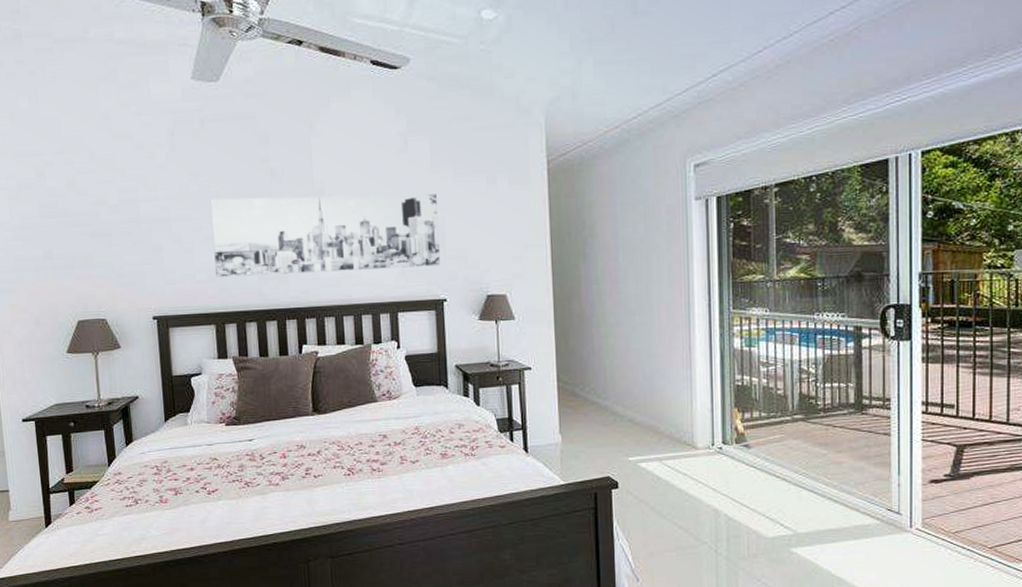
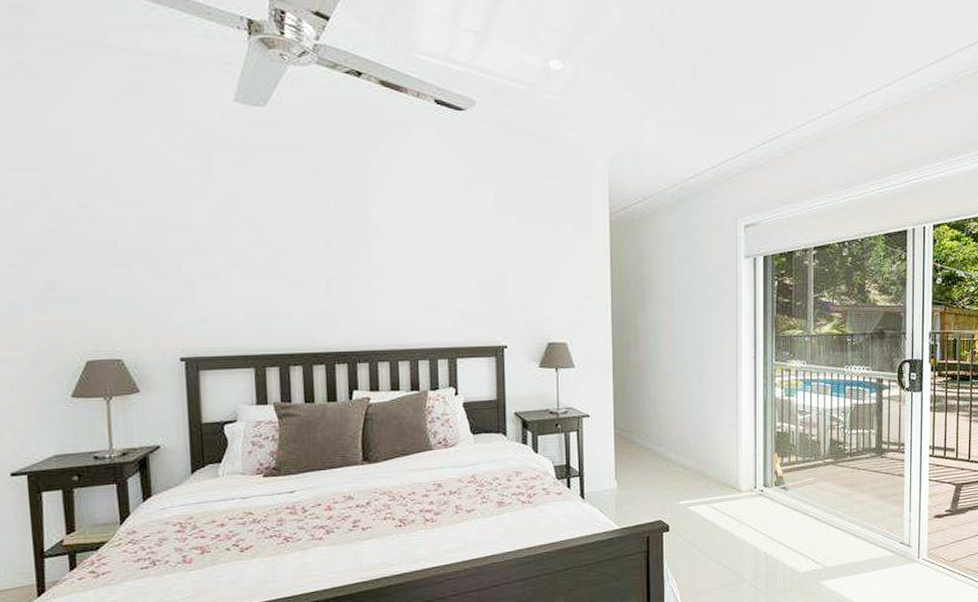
wall art: present [210,193,440,278] -> none [252,231,501,317]

